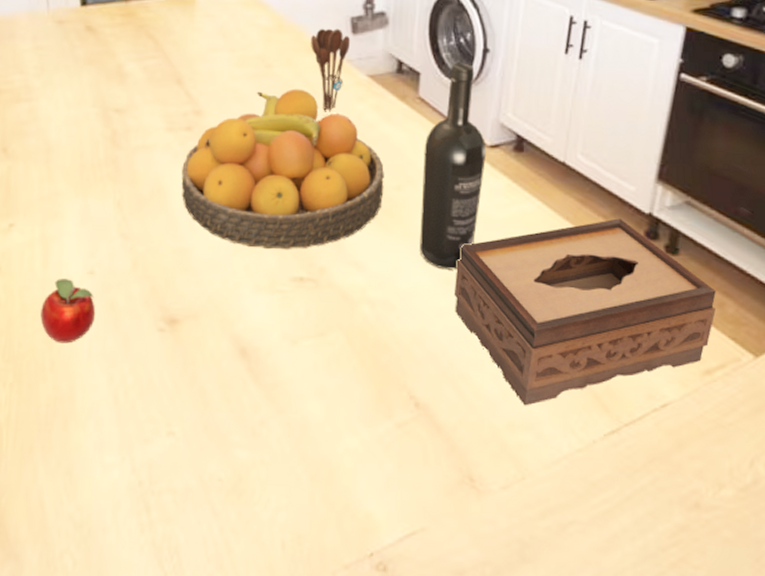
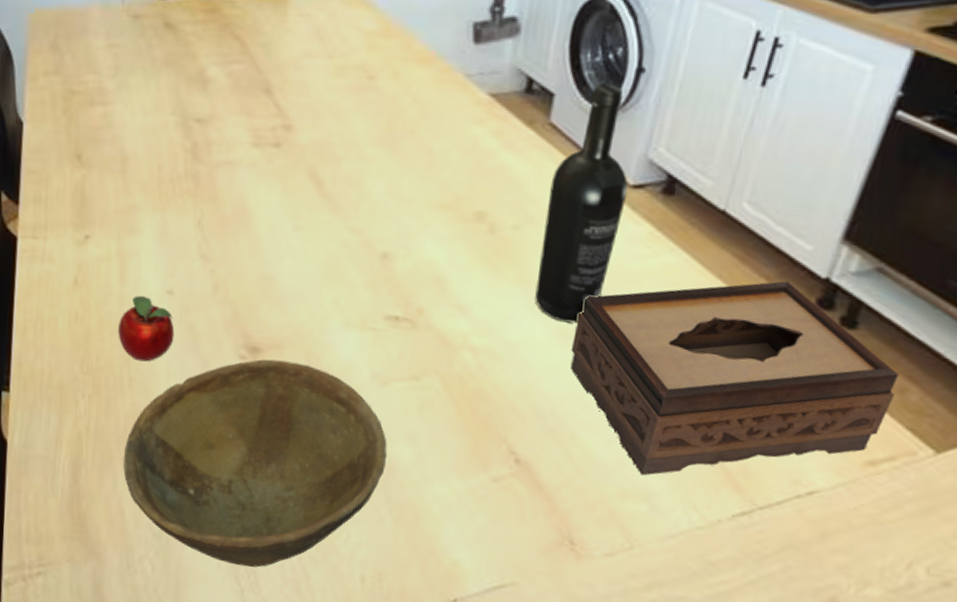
bowl: none [44,329,299,548] -> present [123,359,387,567]
fruit bowl: present [181,88,384,250] -> none [267,105,500,286]
utensil holder: present [311,28,351,111] -> none [423,34,472,134]

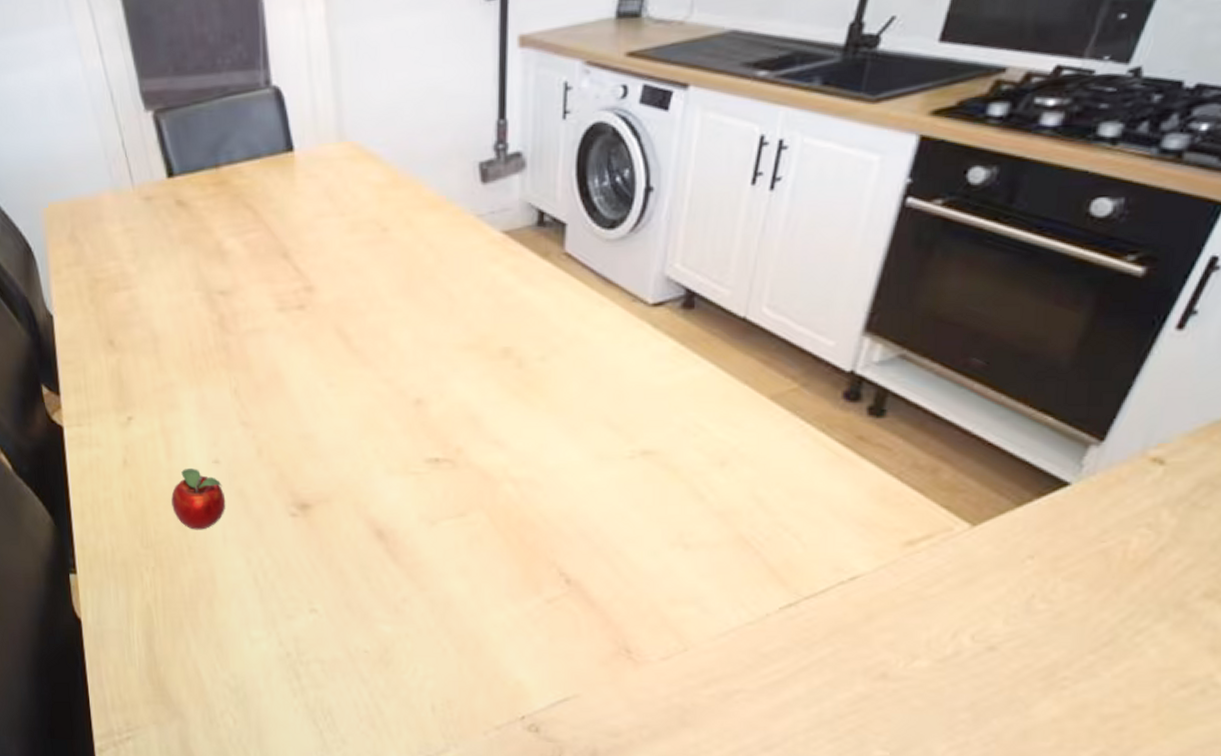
bowl: present [123,359,387,567] -> none [192,513,442,710]
wine bottle: present [535,83,628,324] -> none [568,207,648,445]
tissue box: present [570,281,899,476] -> none [608,379,929,581]

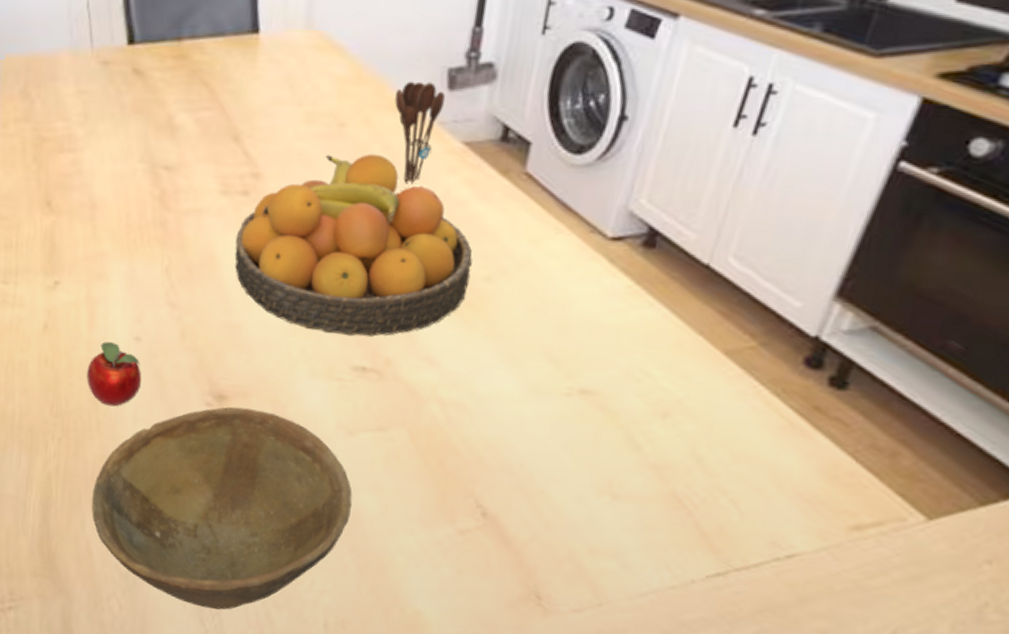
bowl: none [192,513,442,710] -> present [91,406,353,610]
fruit bowl: none [298,253,526,431] -> present [235,153,472,337]
utensil holder: none [432,178,481,277] -> present [395,81,446,183]

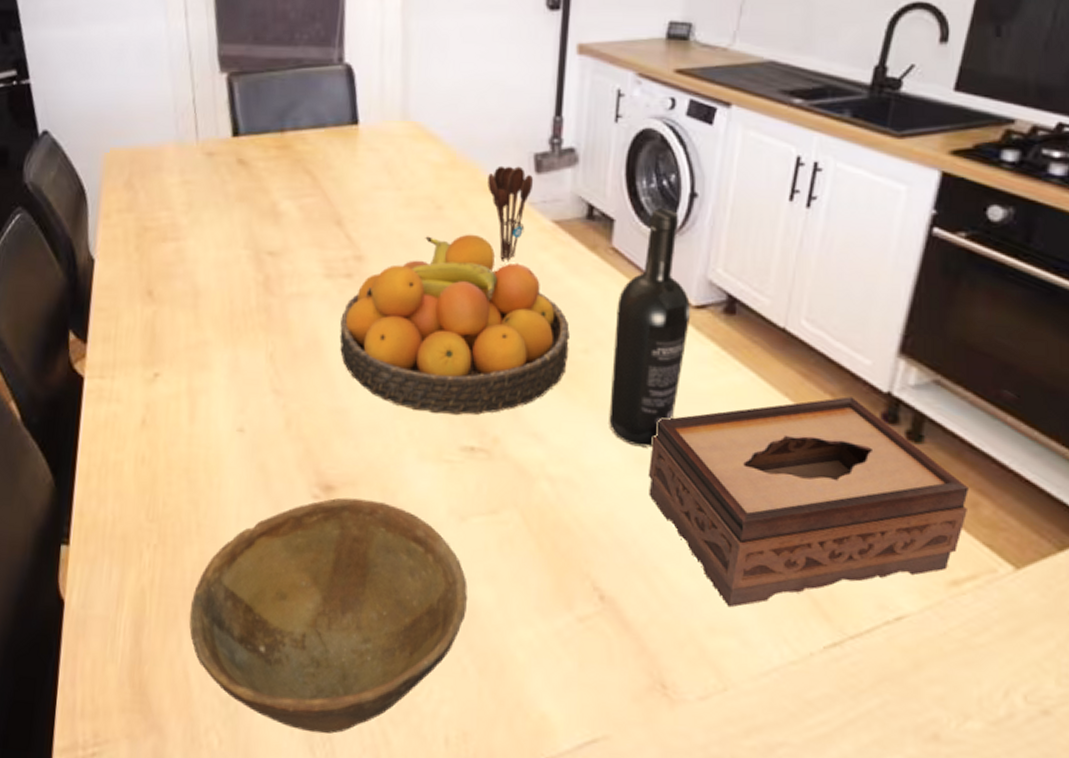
apple: present [87,341,142,407] -> none [186,435,246,506]
wine bottle: none [506,132,607,378] -> present [609,208,691,448]
tissue box: none [541,338,890,534] -> present [647,396,969,608]

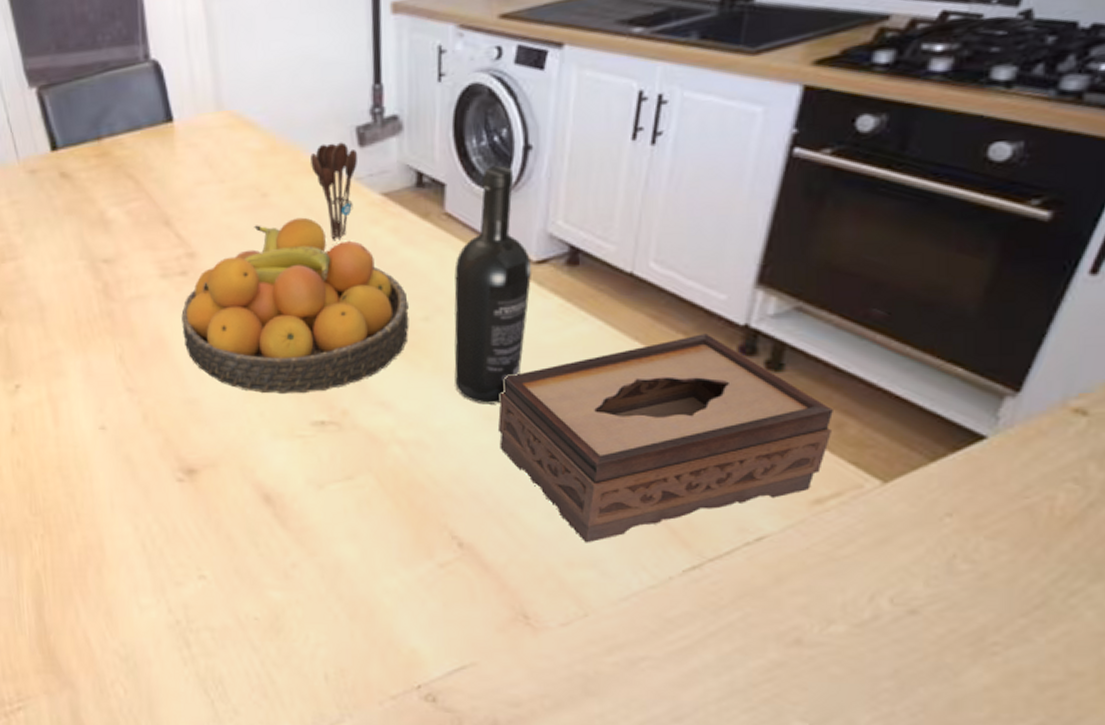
bowl: present [189,497,468,734] -> none [81,478,333,679]

